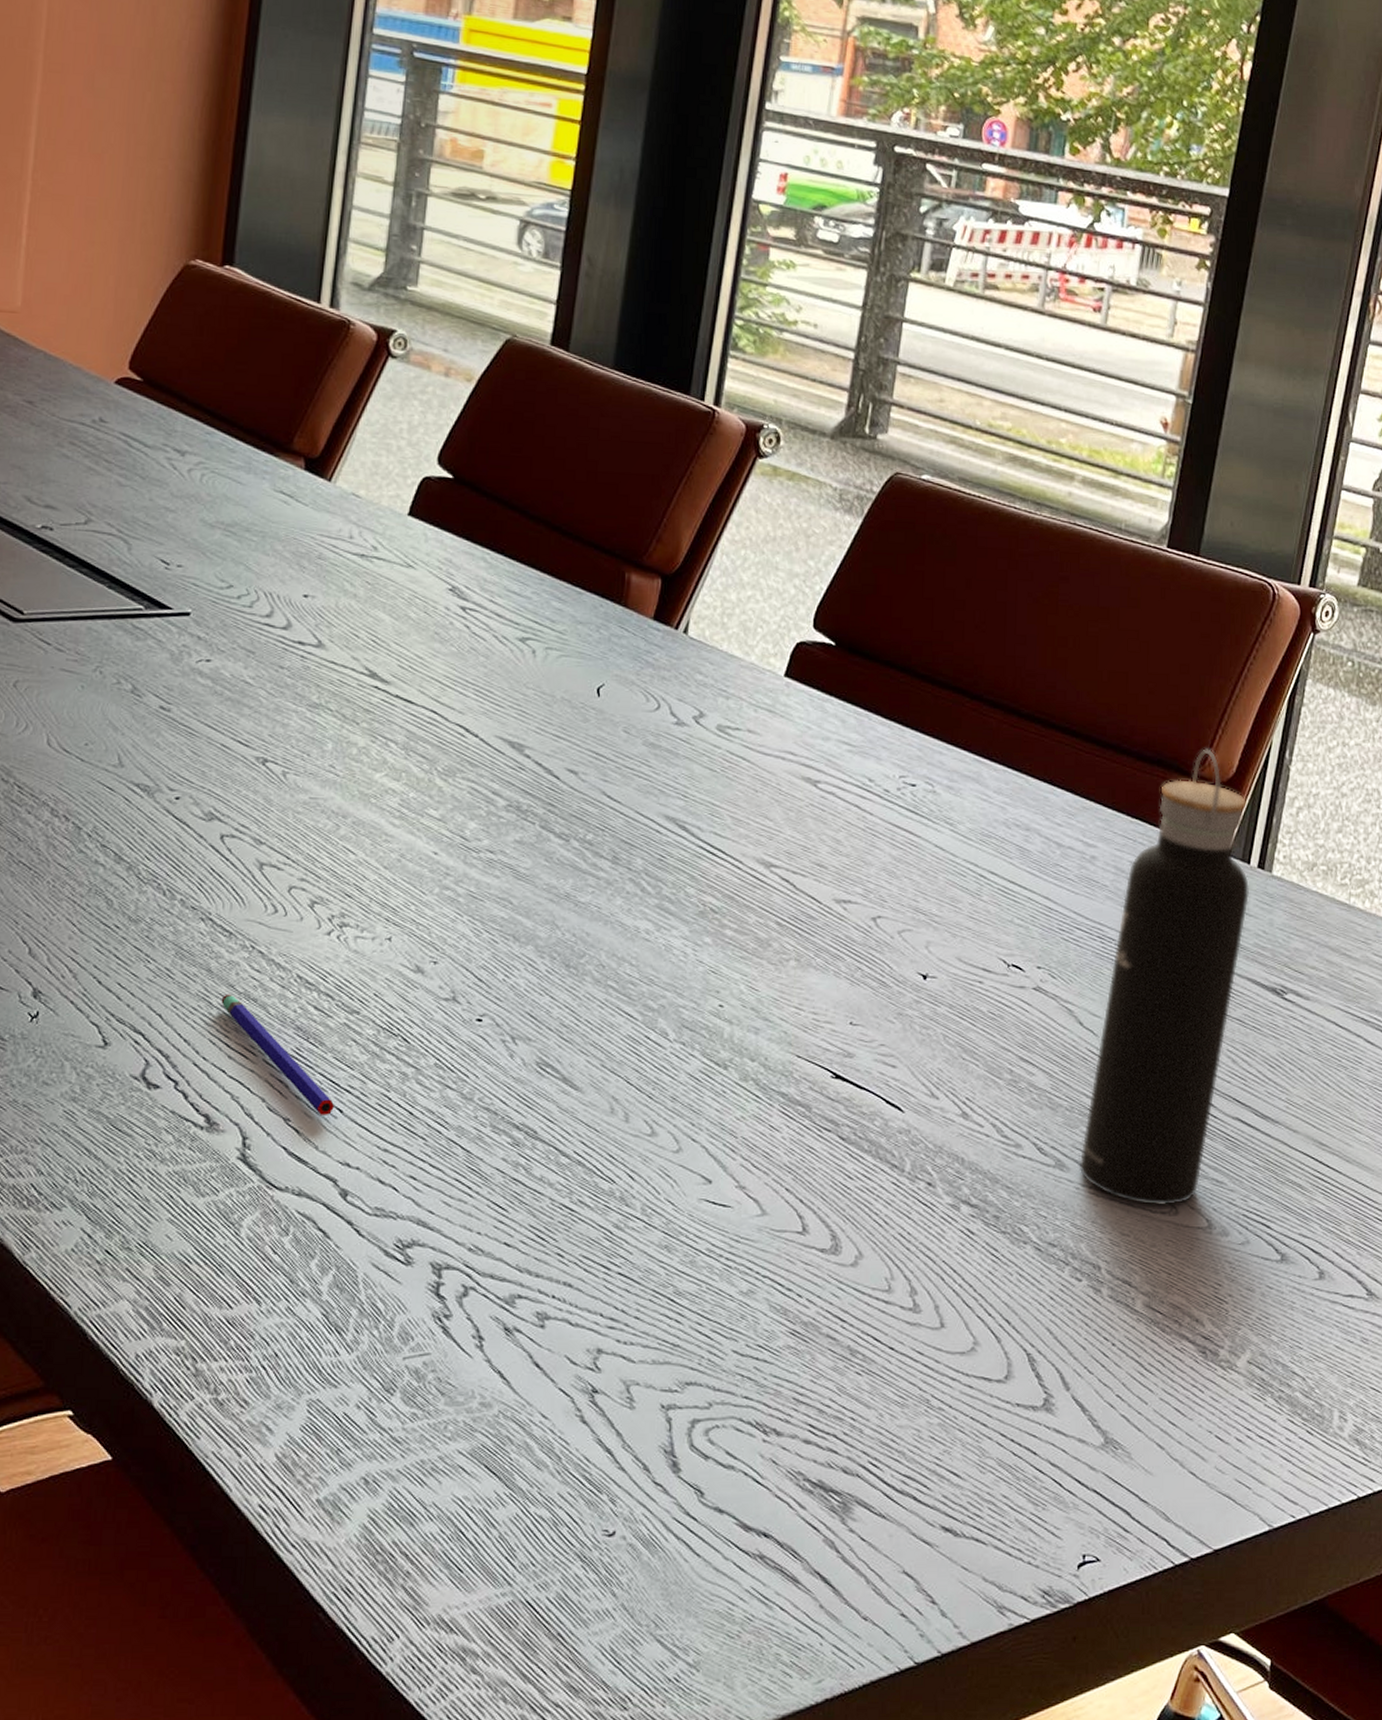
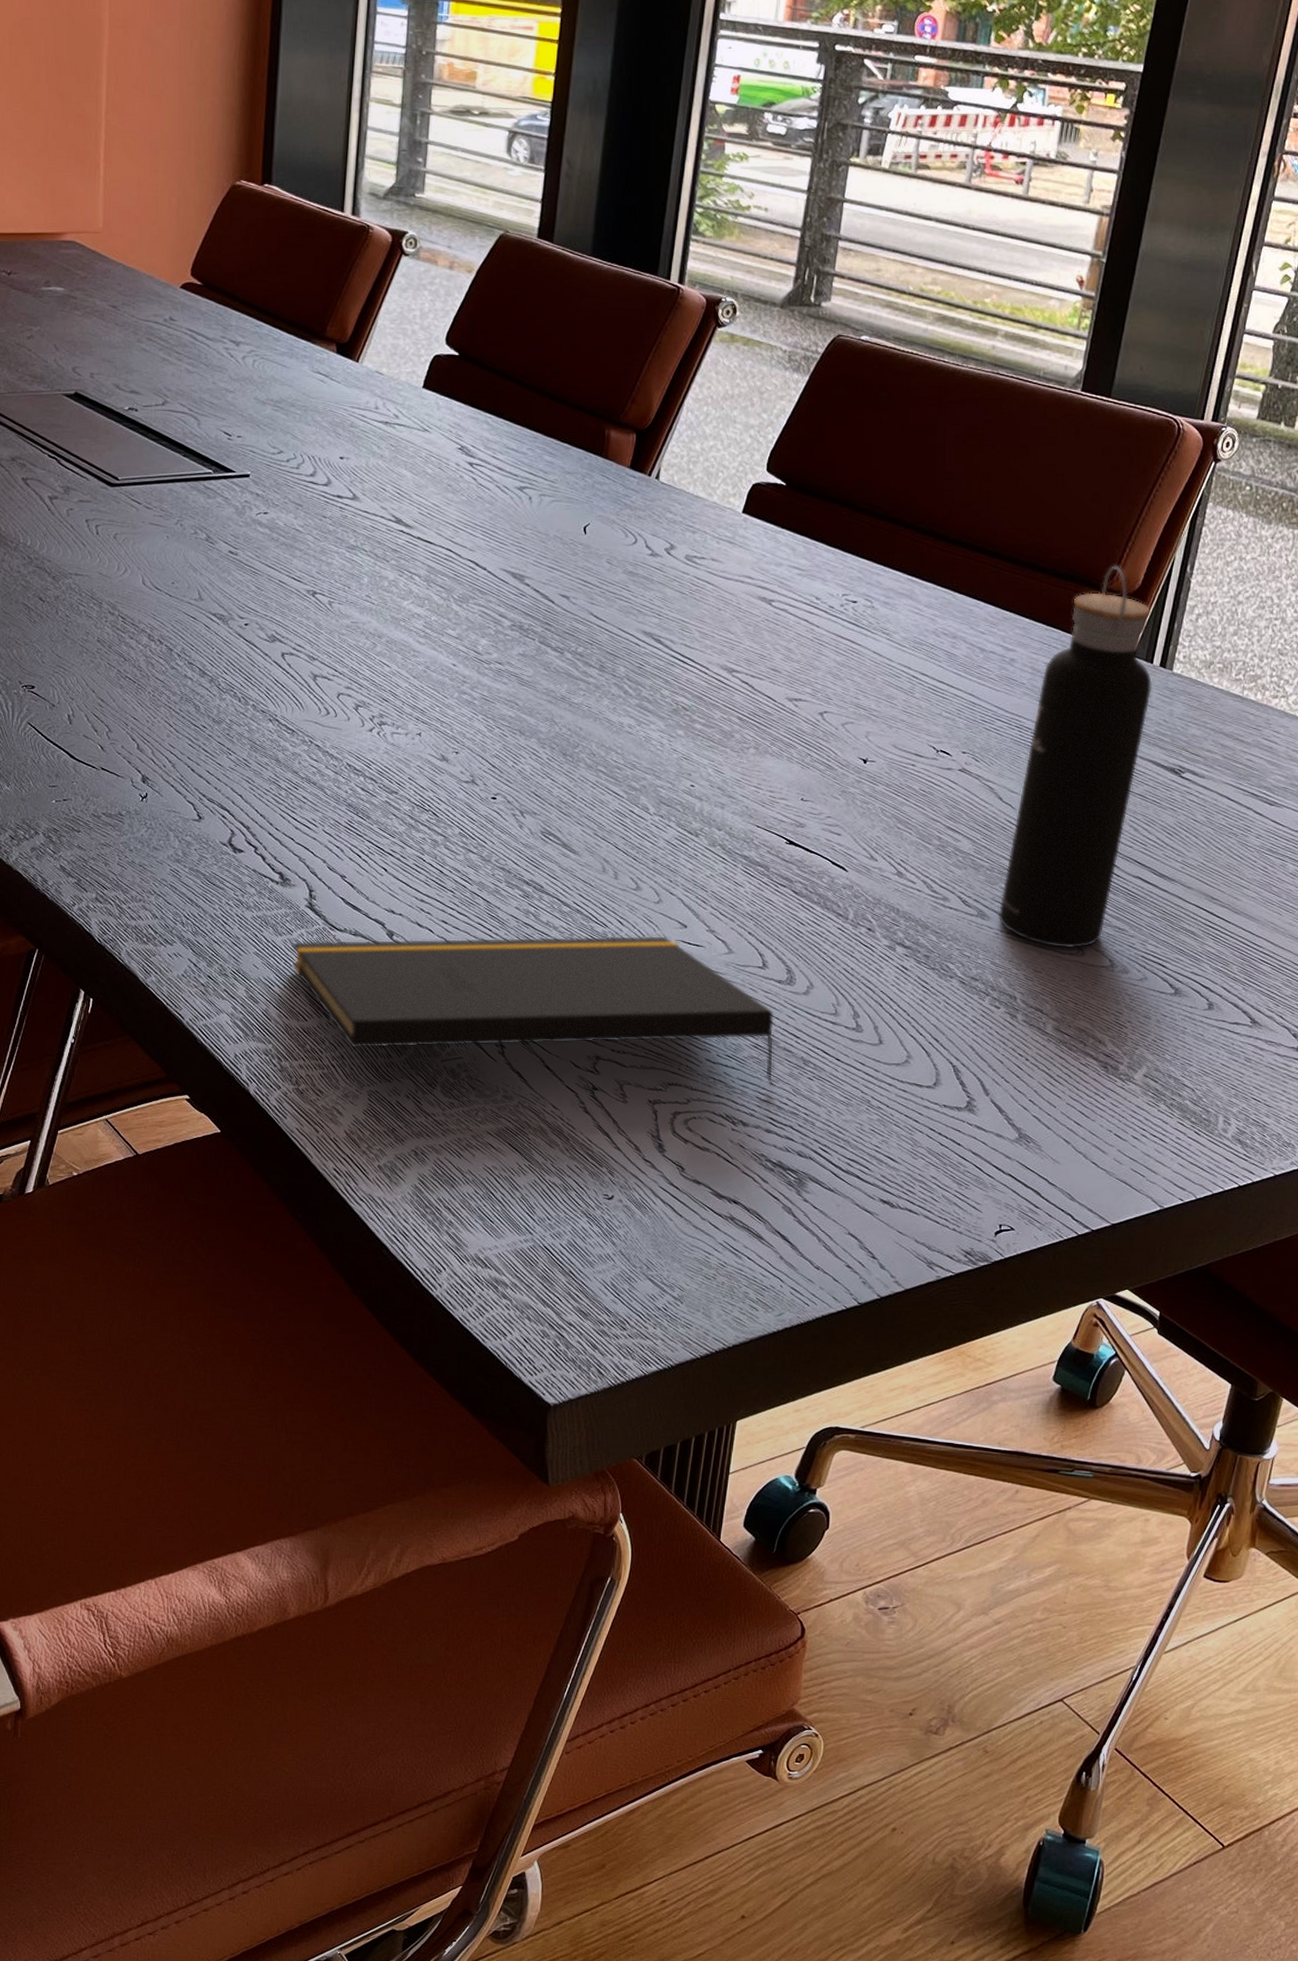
notepad: none [217,1194,815,1385] -> present [293,936,774,1087]
pen: present [221,993,335,1115] -> none [288,778,381,873]

